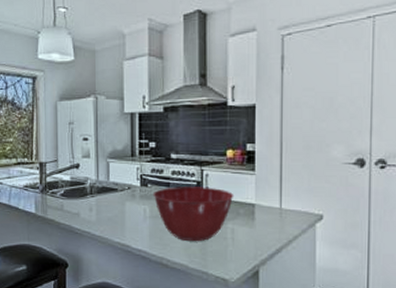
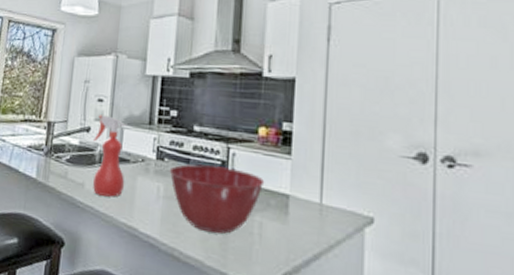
spray bottle: none [83,152,115,222] -> present [93,115,127,197]

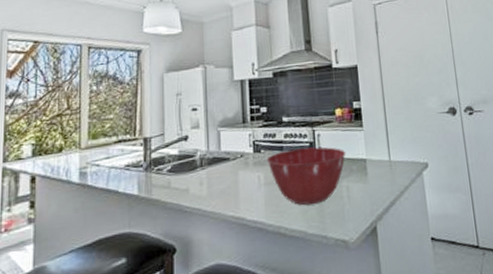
spray bottle: present [93,115,127,197] -> none [192,122,228,197]

